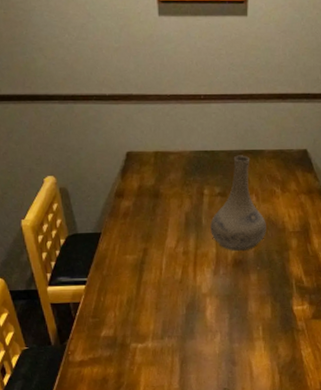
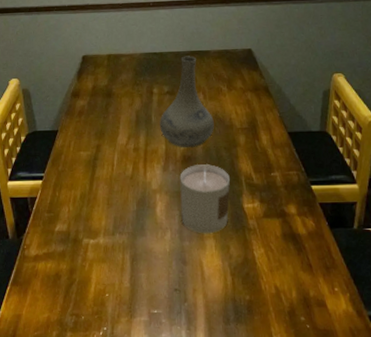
candle: none [230,268,281,336] -> present [180,164,230,234]

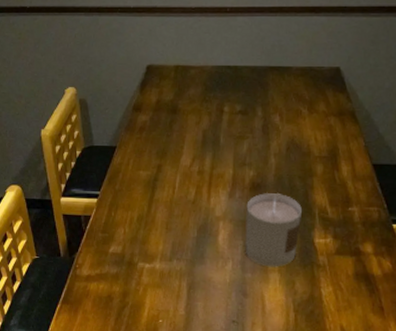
vase: present [160,56,214,148] -> none [228,71,290,175]

